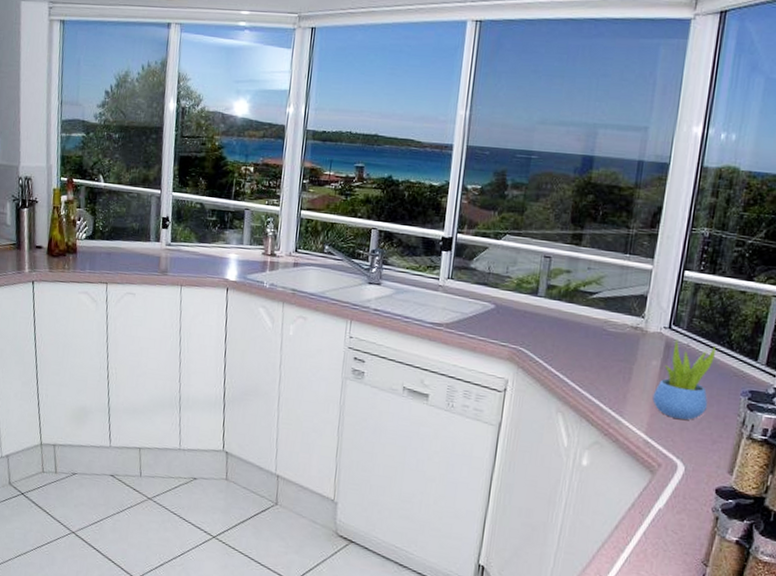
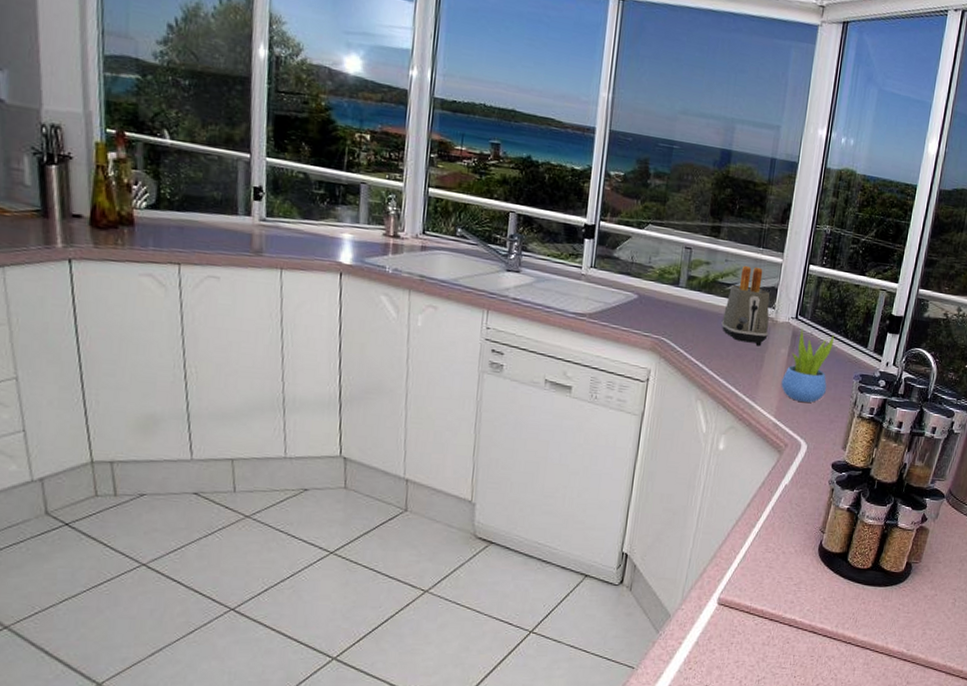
toaster: none [583,273,639,358] -> present [721,265,771,347]

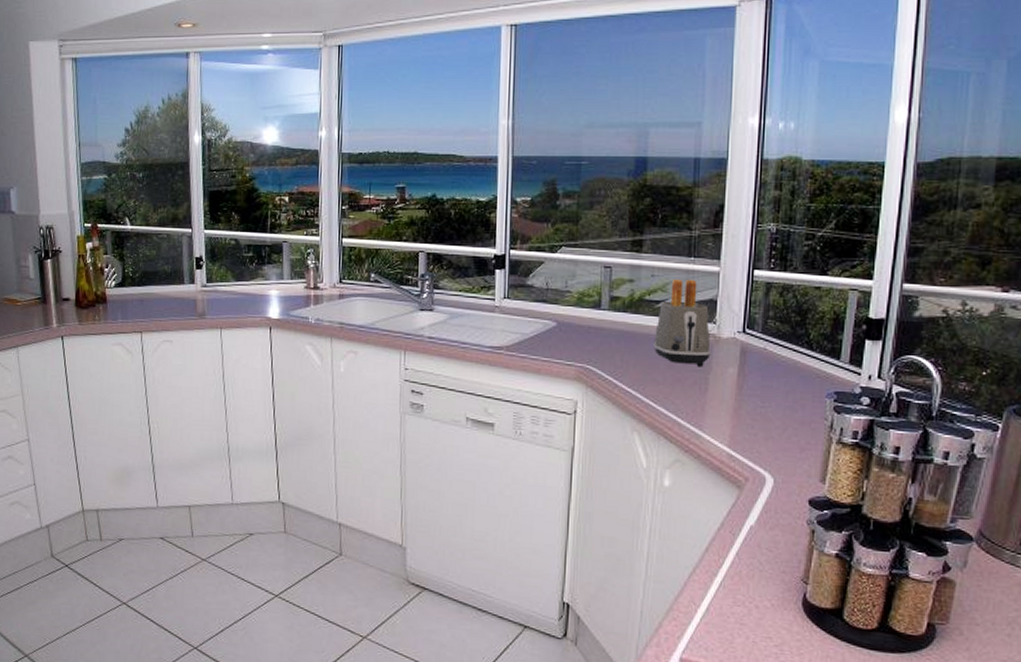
succulent plant: present [781,329,834,403] -> none [733,344,794,428]

